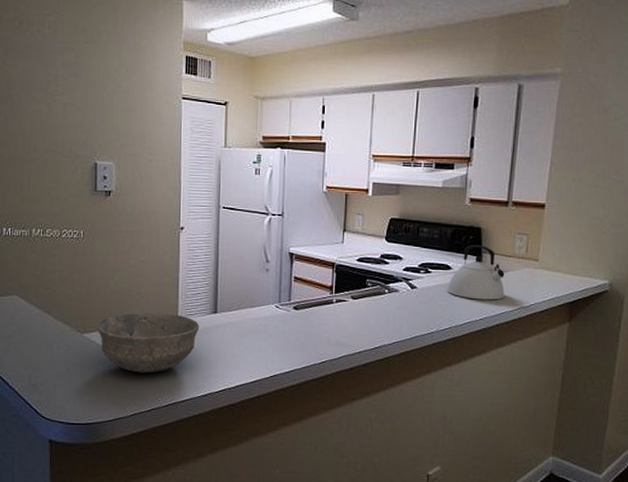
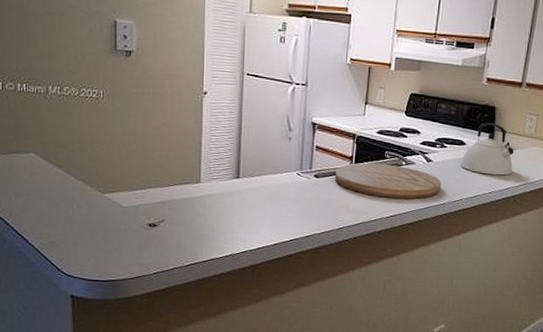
bowl: present [97,312,200,373] -> none [118,175,222,234]
cutting board: none [315,292,428,329] -> present [335,163,442,200]

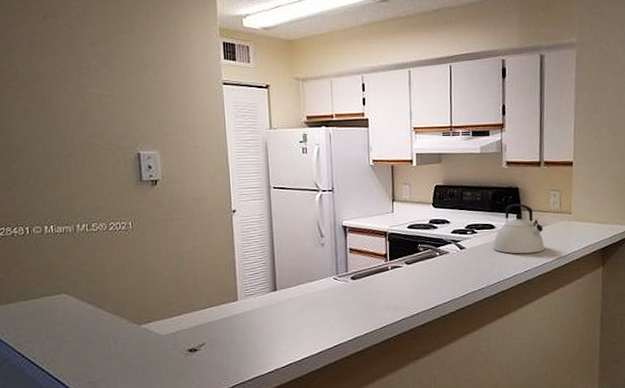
cutting board: present [335,163,442,200] -> none [372,257,478,291]

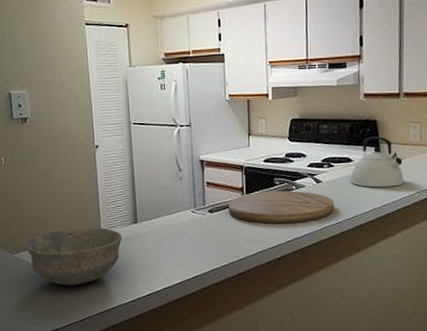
bowl: none [155,296,261,358] -> present [26,227,123,286]
cutting board: none [372,257,478,291] -> present [228,190,335,224]

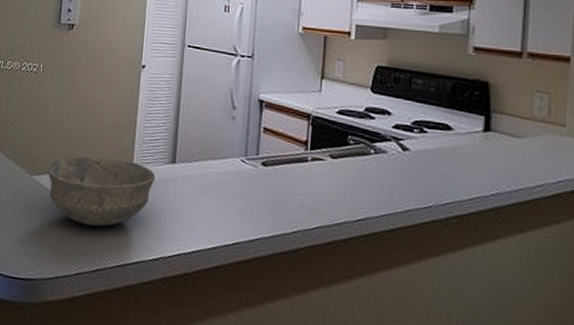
cutting board: present [228,190,335,224] -> none [287,149,424,199]
kettle: present [350,136,404,188] -> none [448,102,522,172]

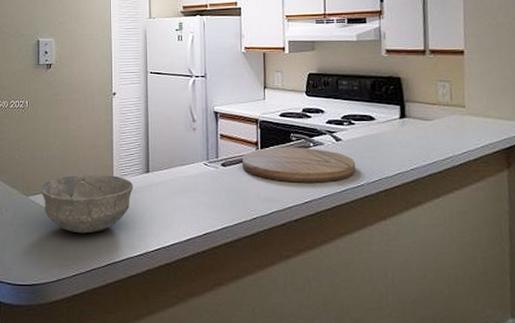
cutting board: none [287,149,424,199] -> present [242,147,356,183]

